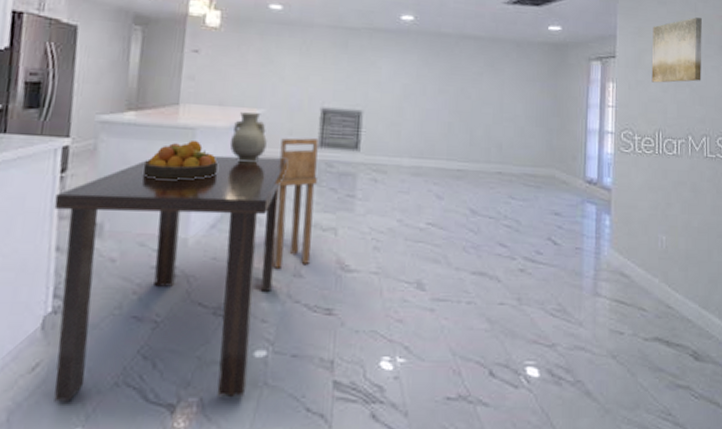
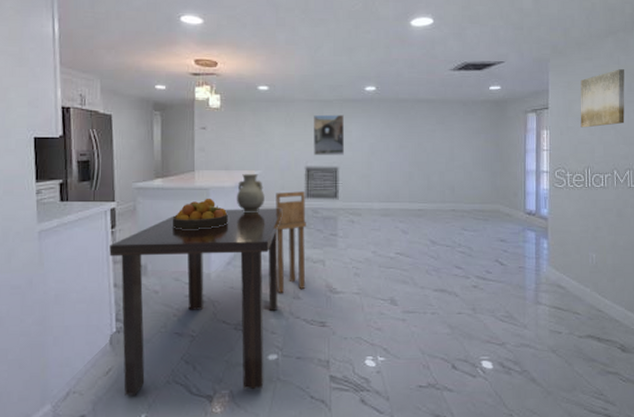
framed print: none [333,45,373,97] -> present [314,114,345,155]

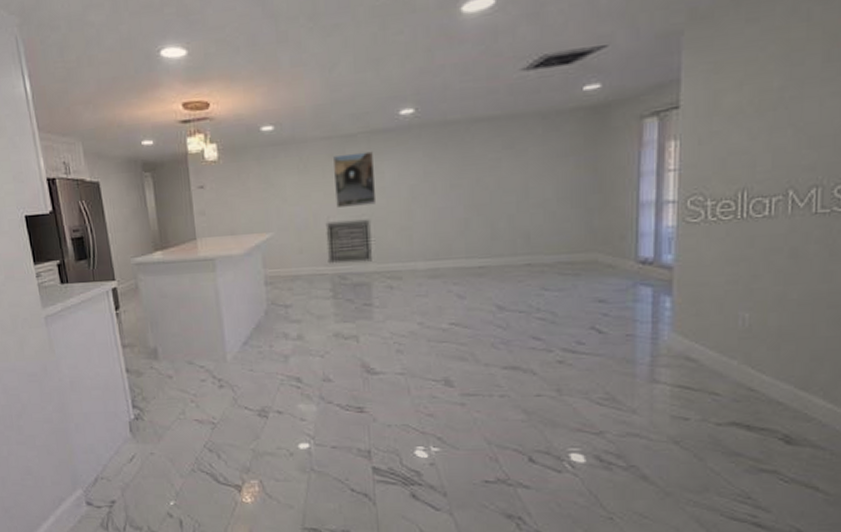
dining table: present [109,209,283,396] -> none [116,277,306,483]
fruit bowl: present [172,199,228,229] -> none [177,270,240,307]
vase: present [236,174,265,214] -> none [246,237,280,285]
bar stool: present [276,191,306,293] -> none [293,254,337,375]
wall art: present [580,69,625,128] -> none [733,28,818,131]

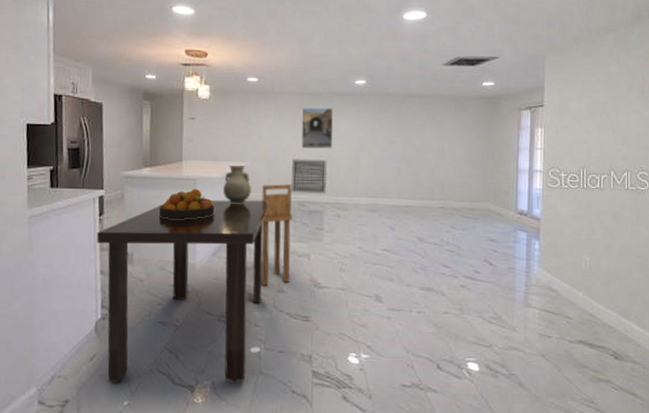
dining table: none [116,277,306,483] -> present [97,200,269,382]
fruit bowl: none [177,270,240,307] -> present [158,189,214,219]
vase: none [246,237,280,285] -> present [222,165,251,205]
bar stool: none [293,254,337,375] -> present [261,184,292,286]

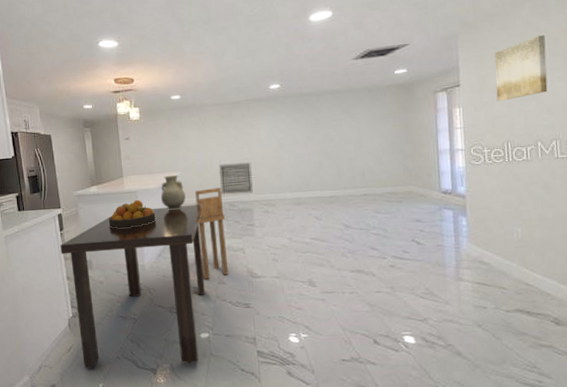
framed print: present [301,107,333,149] -> none [224,114,255,154]
wall art: none [577,67,624,127] -> present [494,35,548,101]

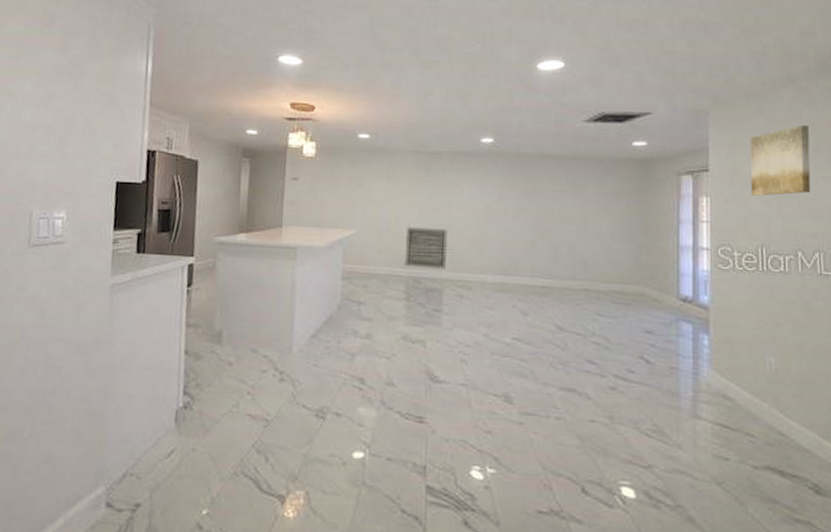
dining table: present [60,204,206,369] -> none [183,272,379,494]
fruit bowl: present [108,200,156,228] -> none [253,259,316,294]
vase: present [160,175,186,211] -> none [326,233,359,279]
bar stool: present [195,187,229,279] -> none [368,256,406,377]

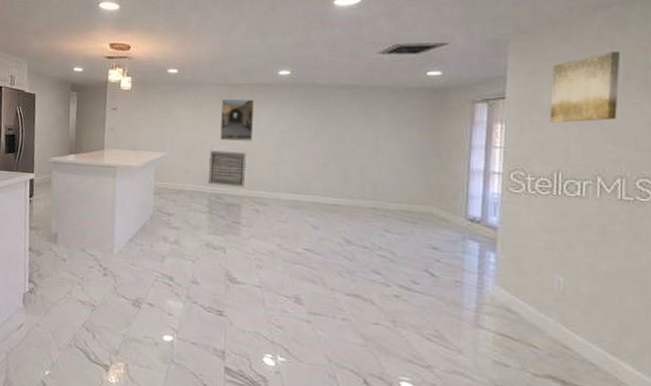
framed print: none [418,168,455,217] -> present [220,99,254,141]

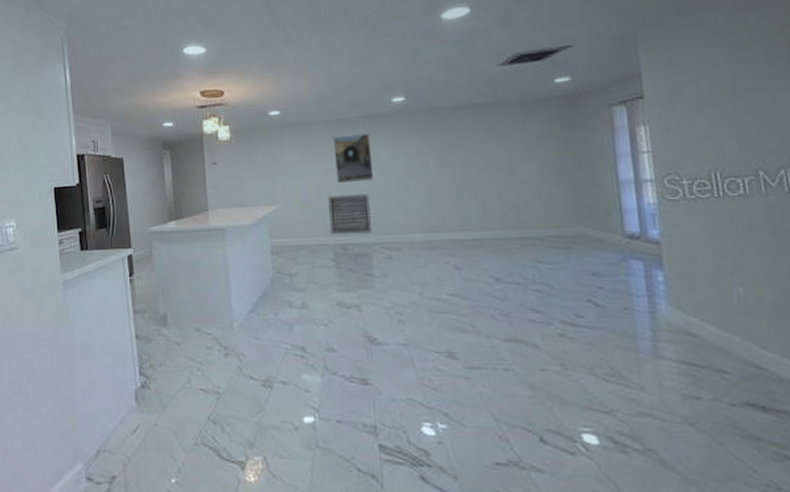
wall art: present [550,52,620,123] -> none [688,32,768,118]

